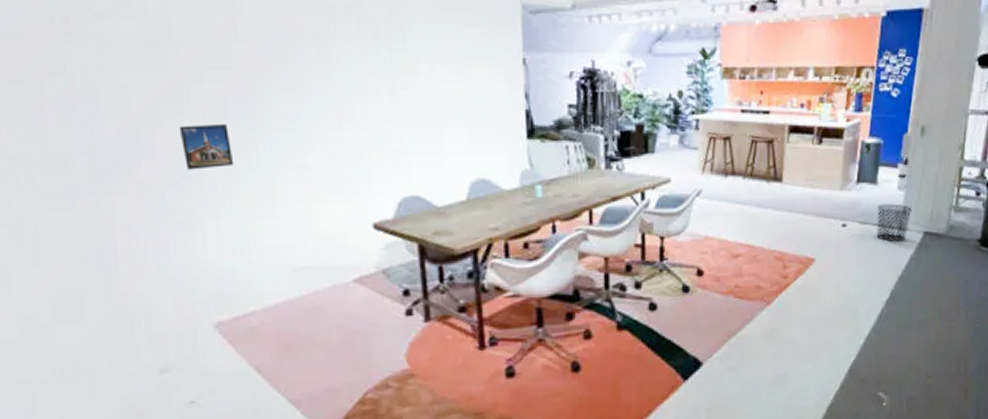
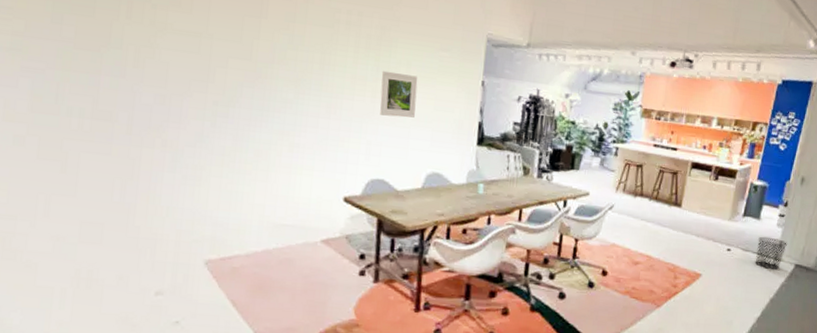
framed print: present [179,123,234,170] -> none [202,99,242,137]
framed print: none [398,60,446,117] -> present [380,70,418,118]

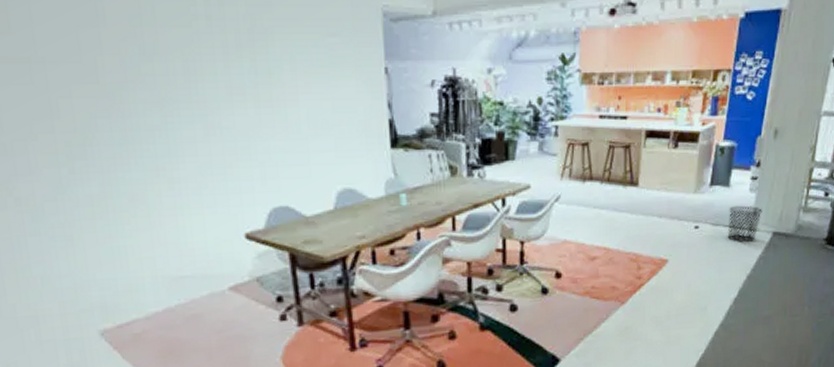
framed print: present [380,70,418,118] -> none [263,72,311,128]

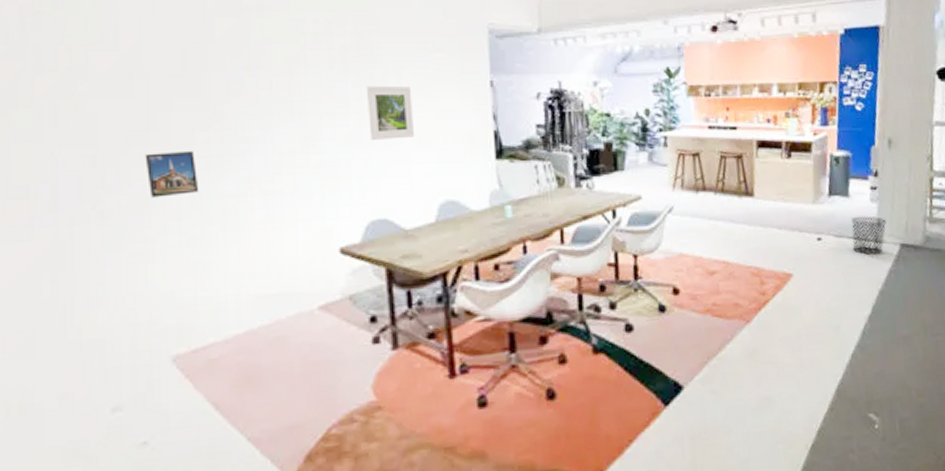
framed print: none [51,138,108,185] -> present [145,150,199,198]
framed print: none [263,72,311,128] -> present [367,85,414,140]

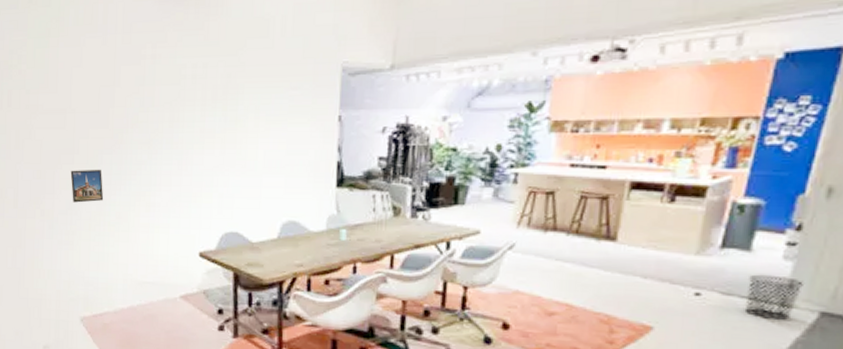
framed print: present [367,85,414,140] -> none [229,119,268,166]

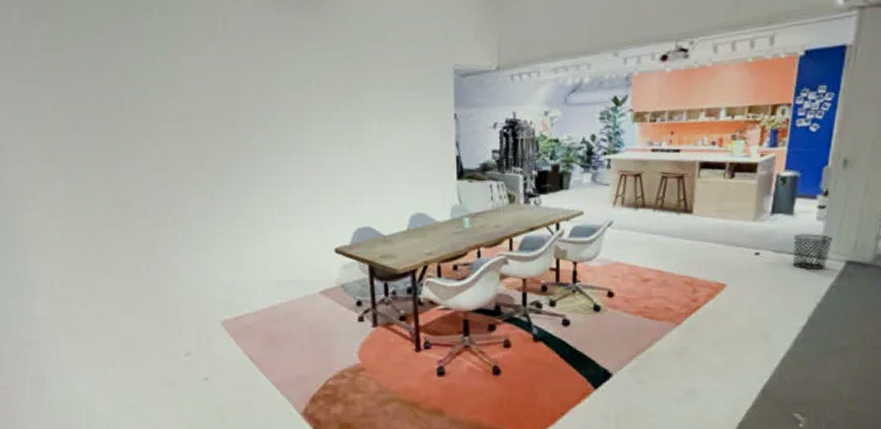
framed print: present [70,169,104,203] -> none [200,173,237,208]

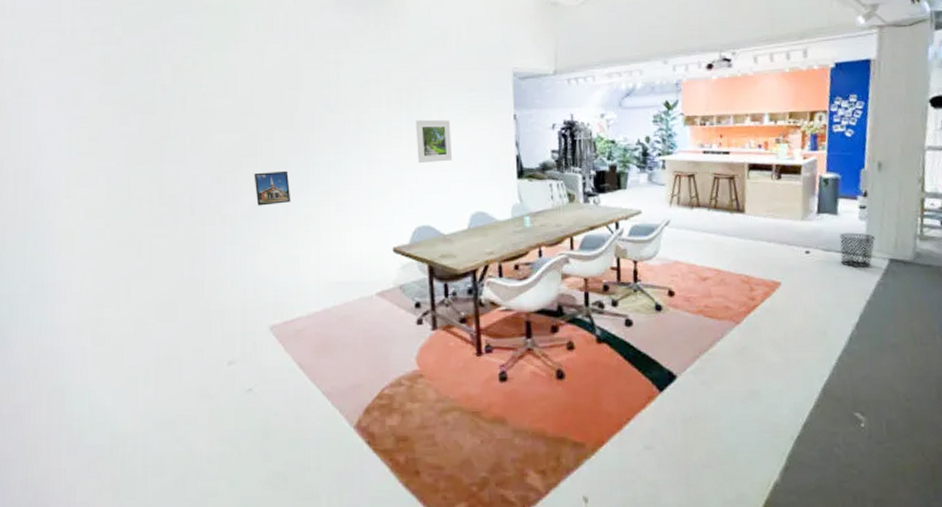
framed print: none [200,173,237,208] -> present [254,170,291,206]
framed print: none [356,120,391,165] -> present [416,119,452,163]

